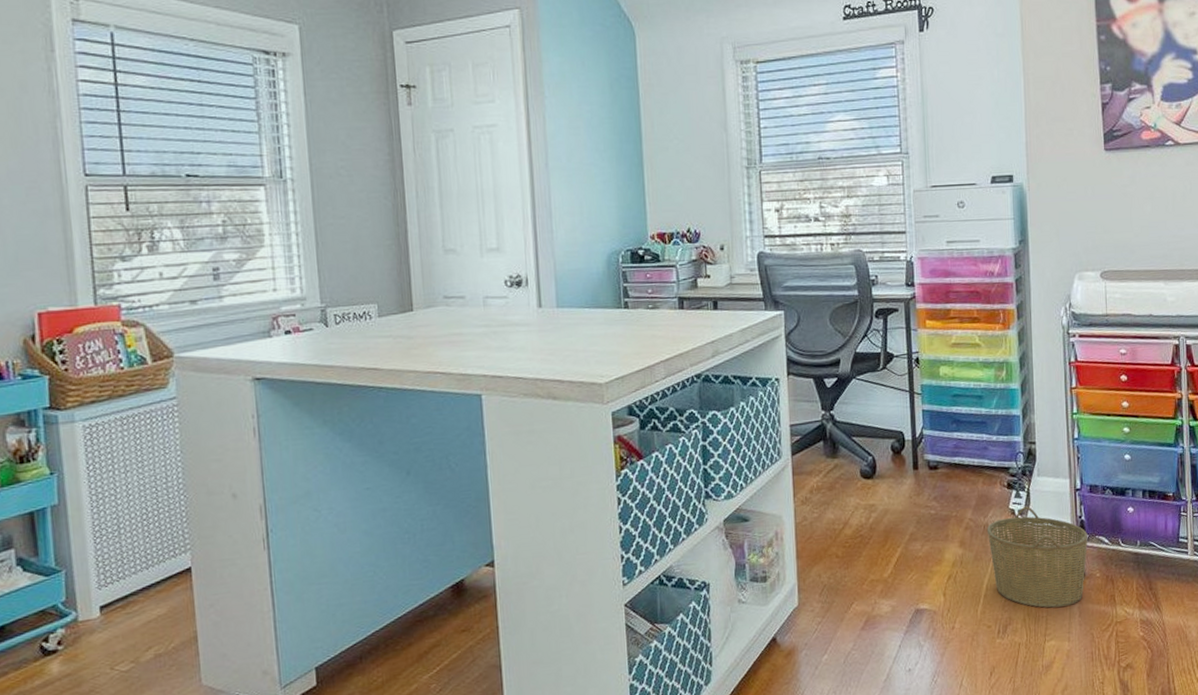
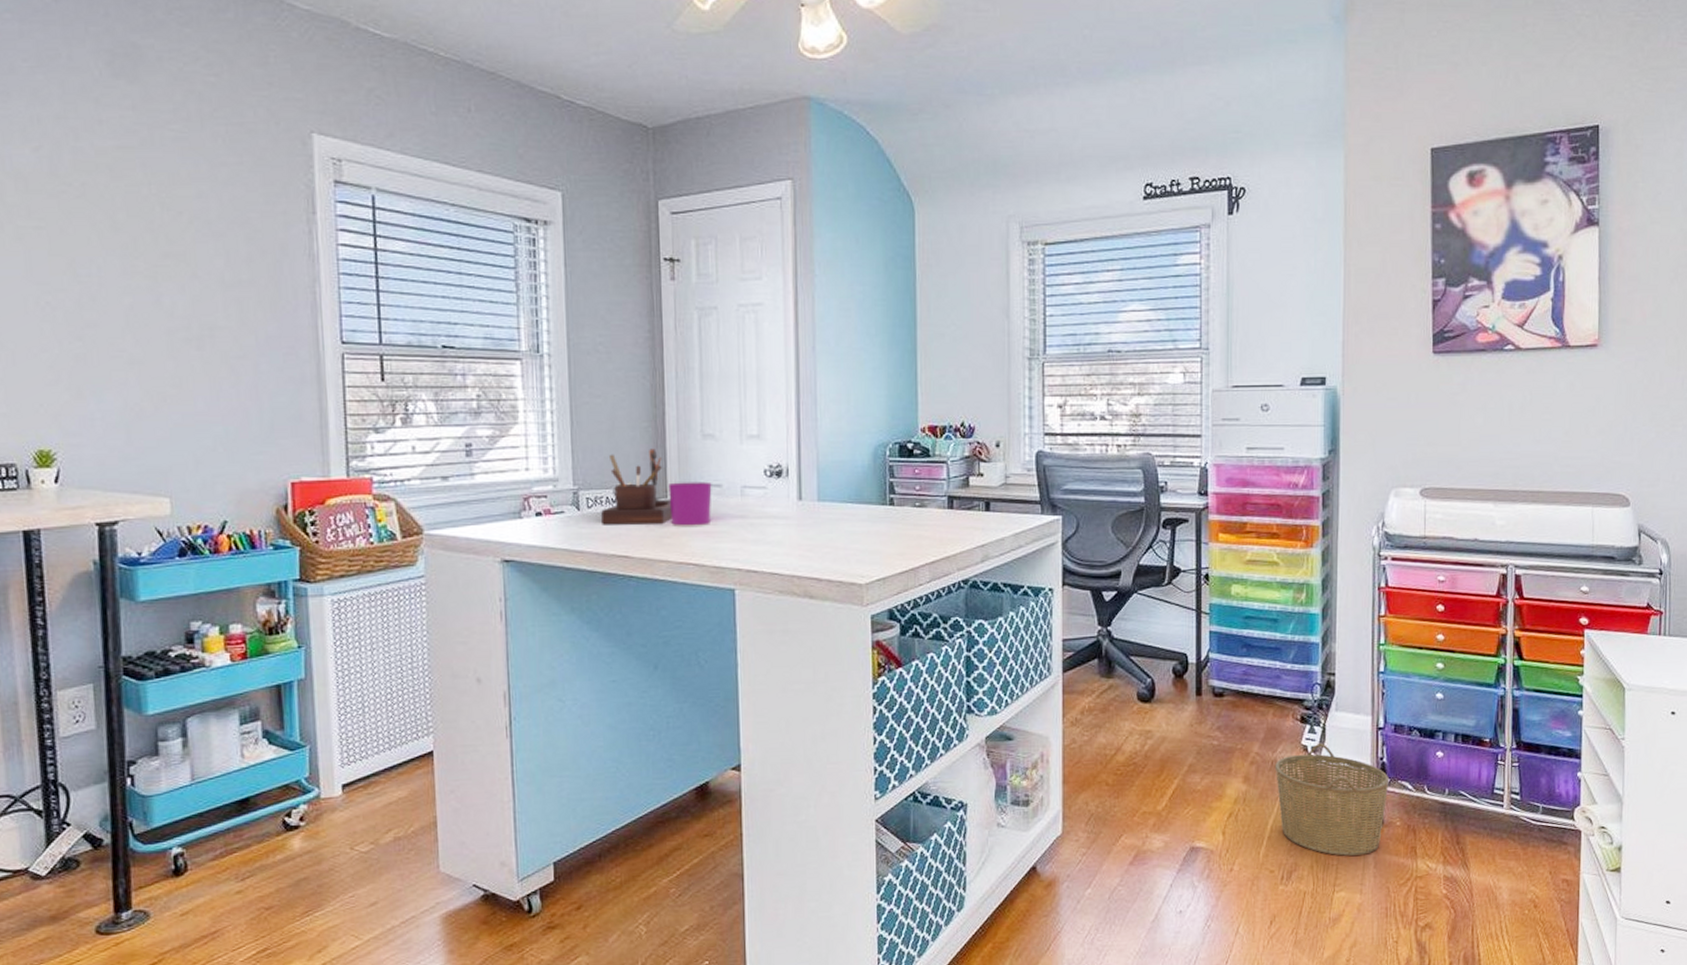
desk organizer: none [349,265,419,340] -> present [601,448,673,526]
mug: none [413,294,456,339] -> present [668,481,712,528]

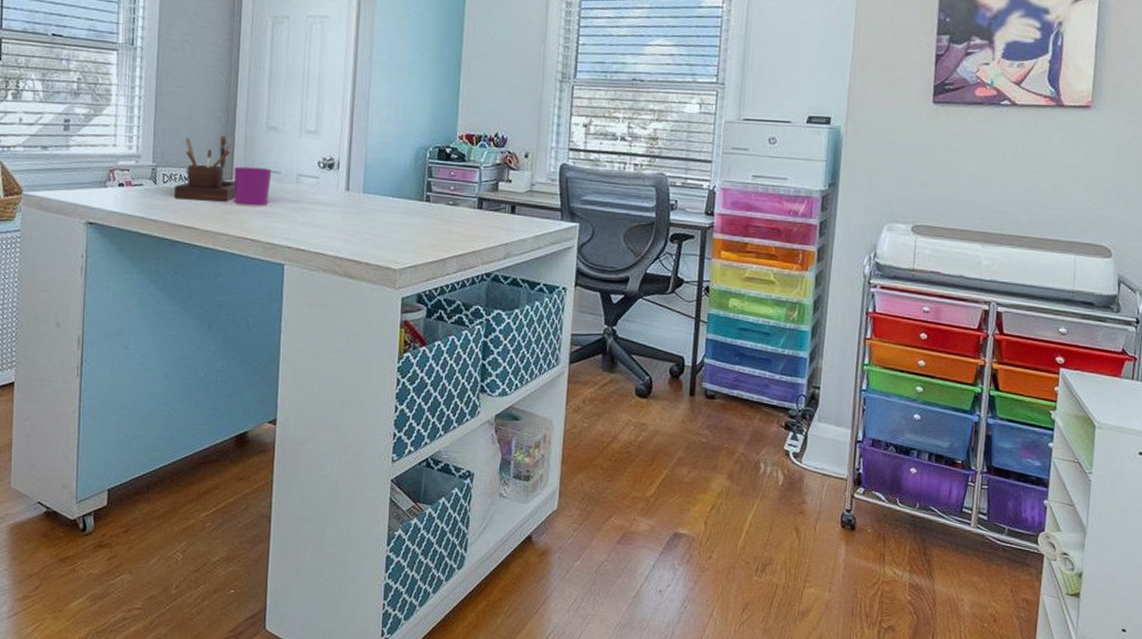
basket: present [1274,743,1389,856] -> none [757,450,864,556]

